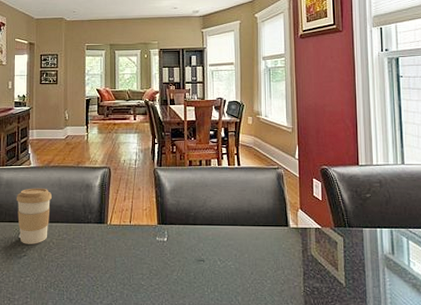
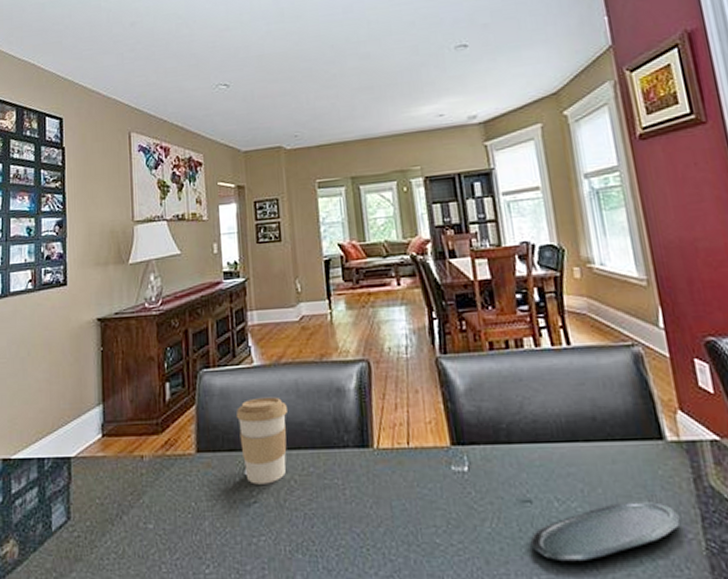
oval tray: none [200,262,291,298] -> present [530,500,681,562]

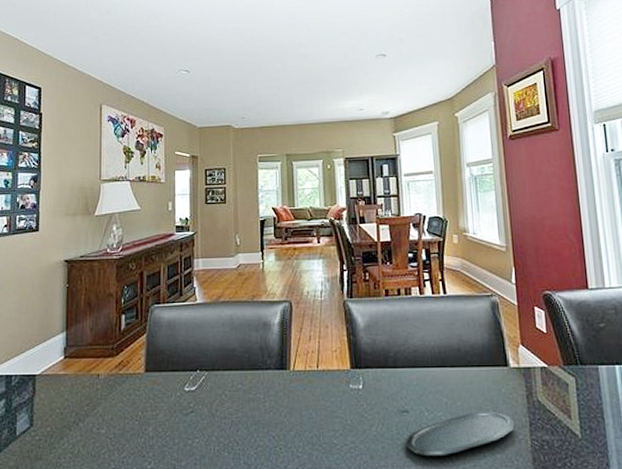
coffee cup: present [235,397,287,485] -> none [180,328,222,398]

